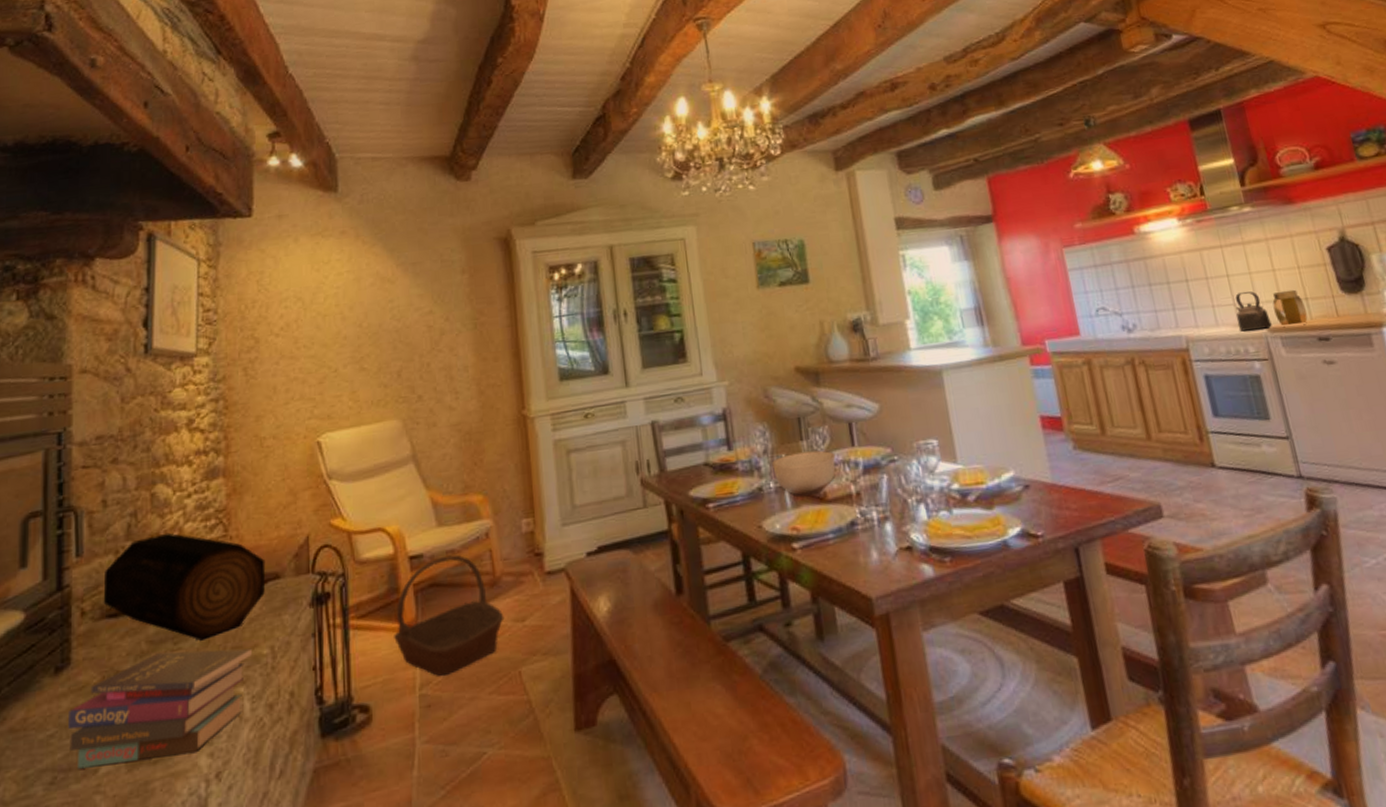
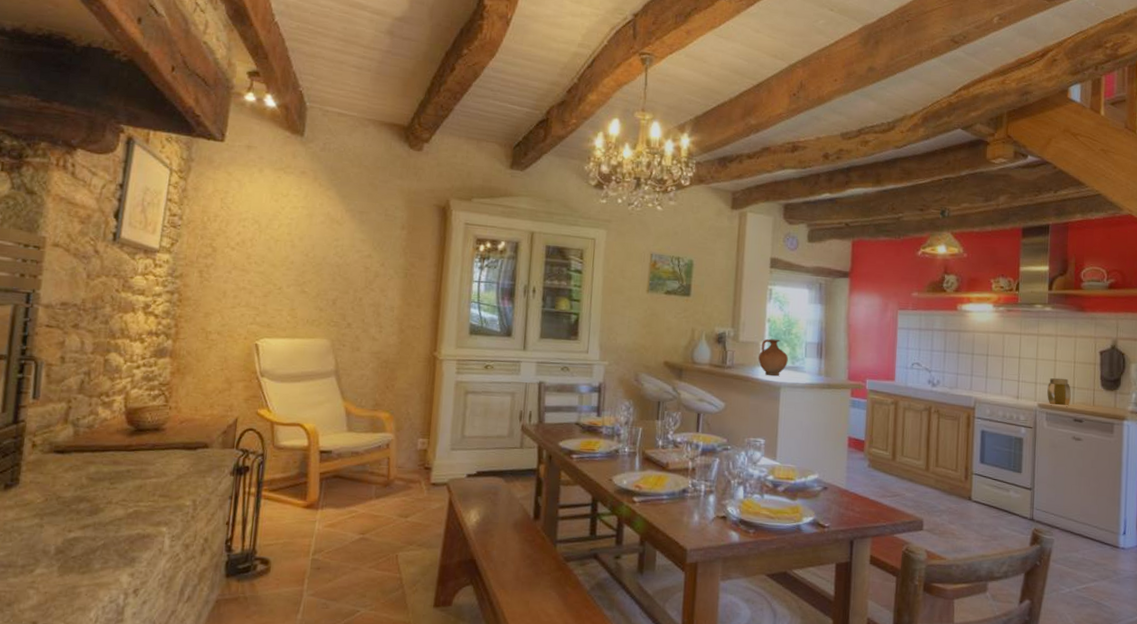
books: present [68,648,252,769] -> none [11,488,177,571]
decorative log: present [103,532,266,641] -> none [52,393,198,485]
basket: present [392,554,505,676] -> none [296,455,391,548]
bowl: present [772,450,836,498] -> none [630,428,682,464]
ceramic jug: none [906,313,944,359] -> present [758,338,788,376]
kettle: present [1235,291,1272,331] -> none [1017,372,1043,404]

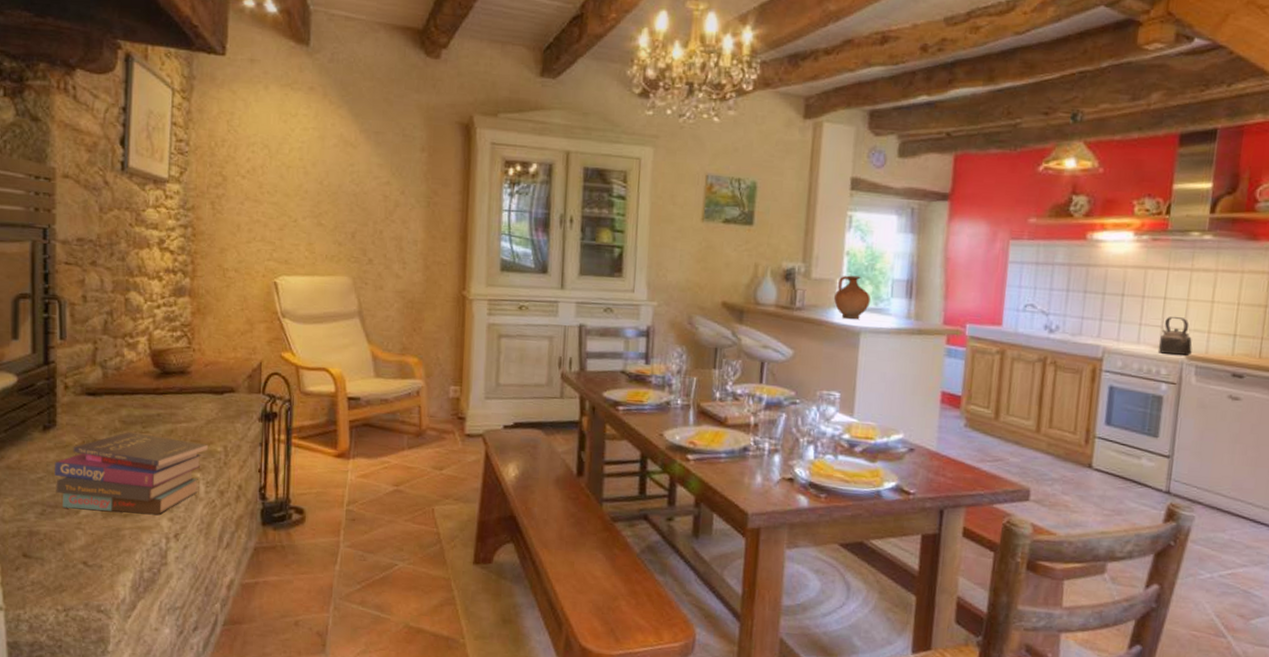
books: none [11,488,177,571] -> present [55,432,208,515]
kettle: none [1017,372,1043,404] -> present [1159,316,1193,356]
jar: present [1047,377,1071,407] -> none [1198,322,1231,360]

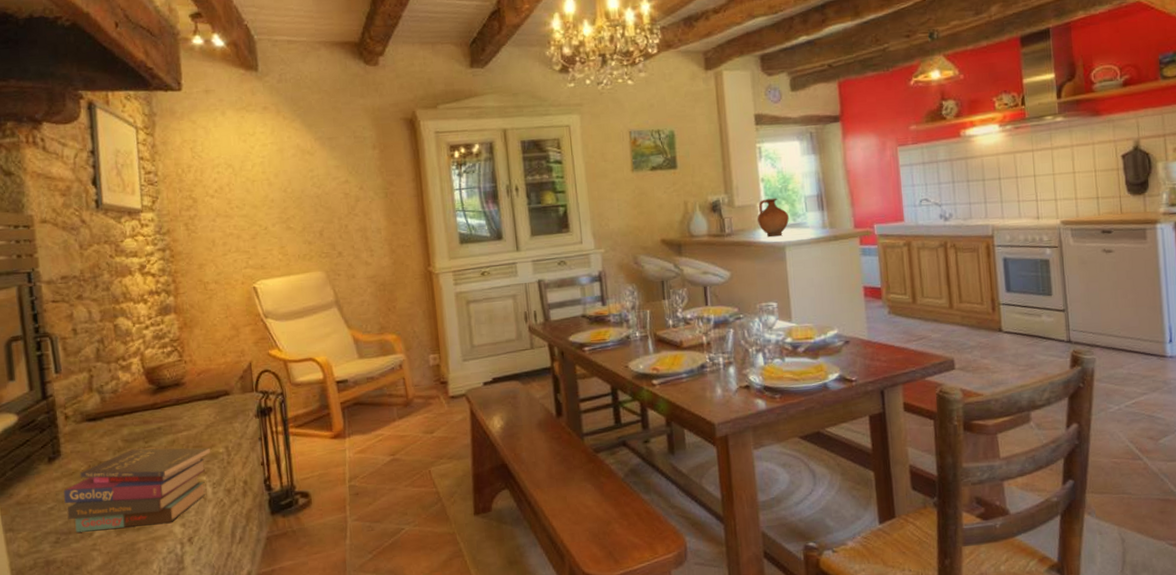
kettle: present [1159,316,1193,356] -> none [1037,189,1065,223]

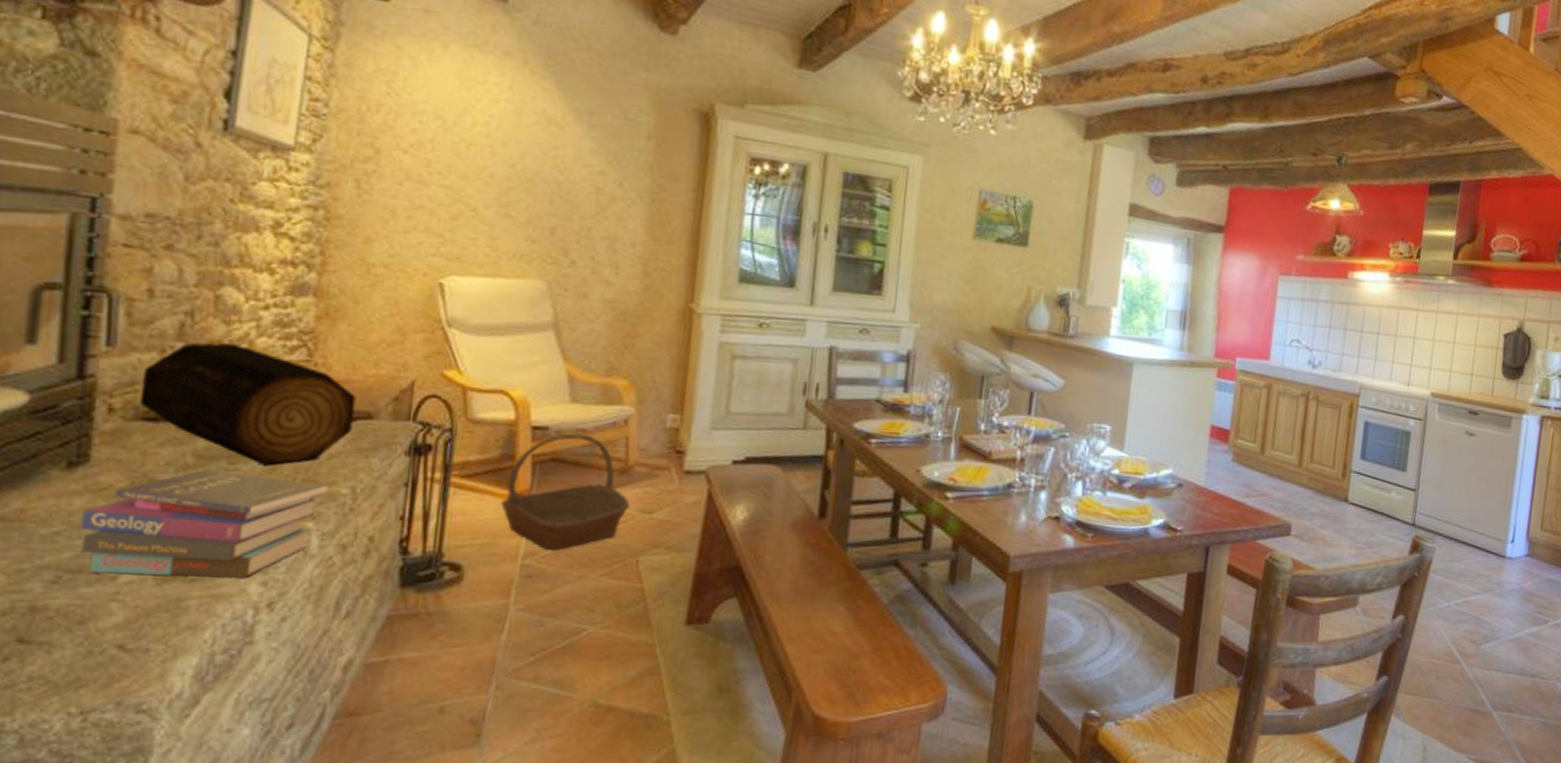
decorative log: none [81,356,217,441] -> present [139,342,357,466]
basket: none [325,380,416,472] -> present [499,433,630,550]
ceramic jug: present [757,198,789,236] -> none [1108,303,1145,349]

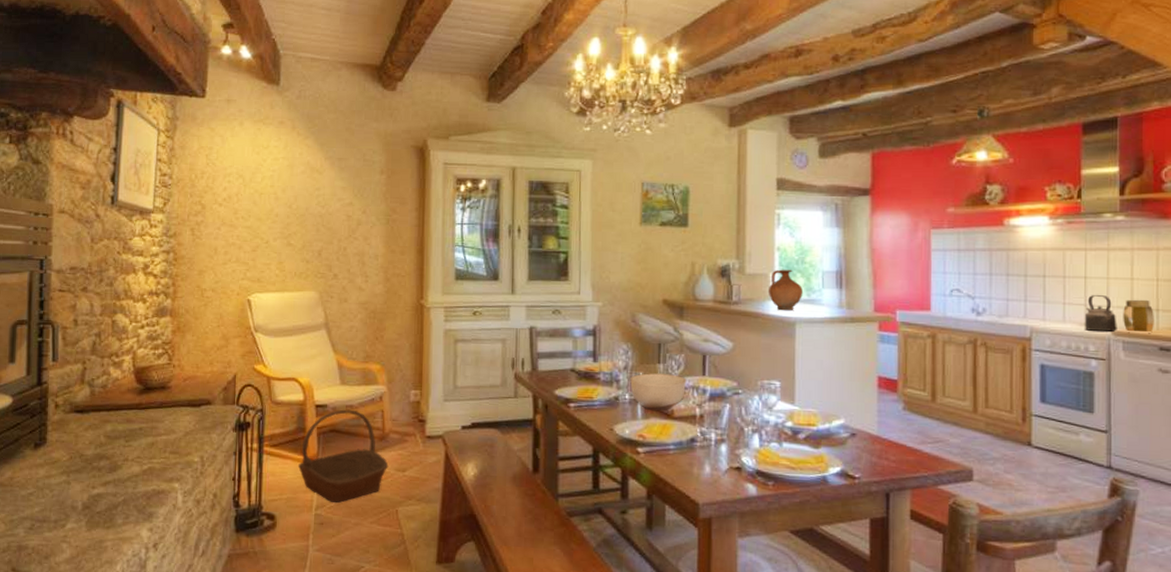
books: present [81,469,328,578] -> none [44,446,186,525]
decorative log: present [139,342,357,466] -> none [72,354,200,442]
bowl: none [944,408,1010,453] -> present [630,373,687,412]
ceramic jug: none [1108,303,1145,349] -> present [769,269,803,310]
kettle: none [1408,355,1437,393] -> present [1085,294,1117,332]
jar: none [1441,362,1469,397] -> present [1123,299,1154,334]

